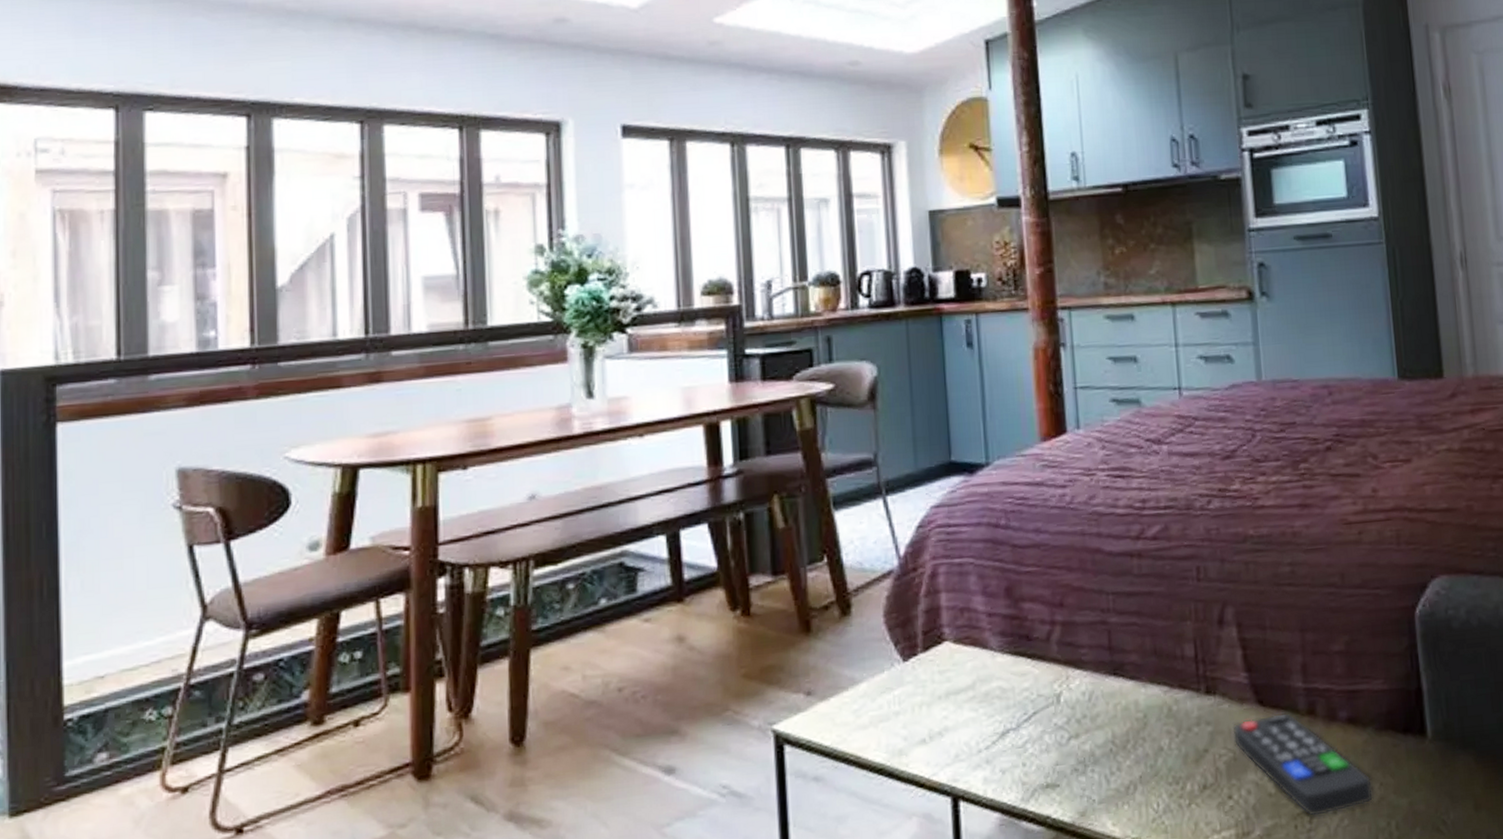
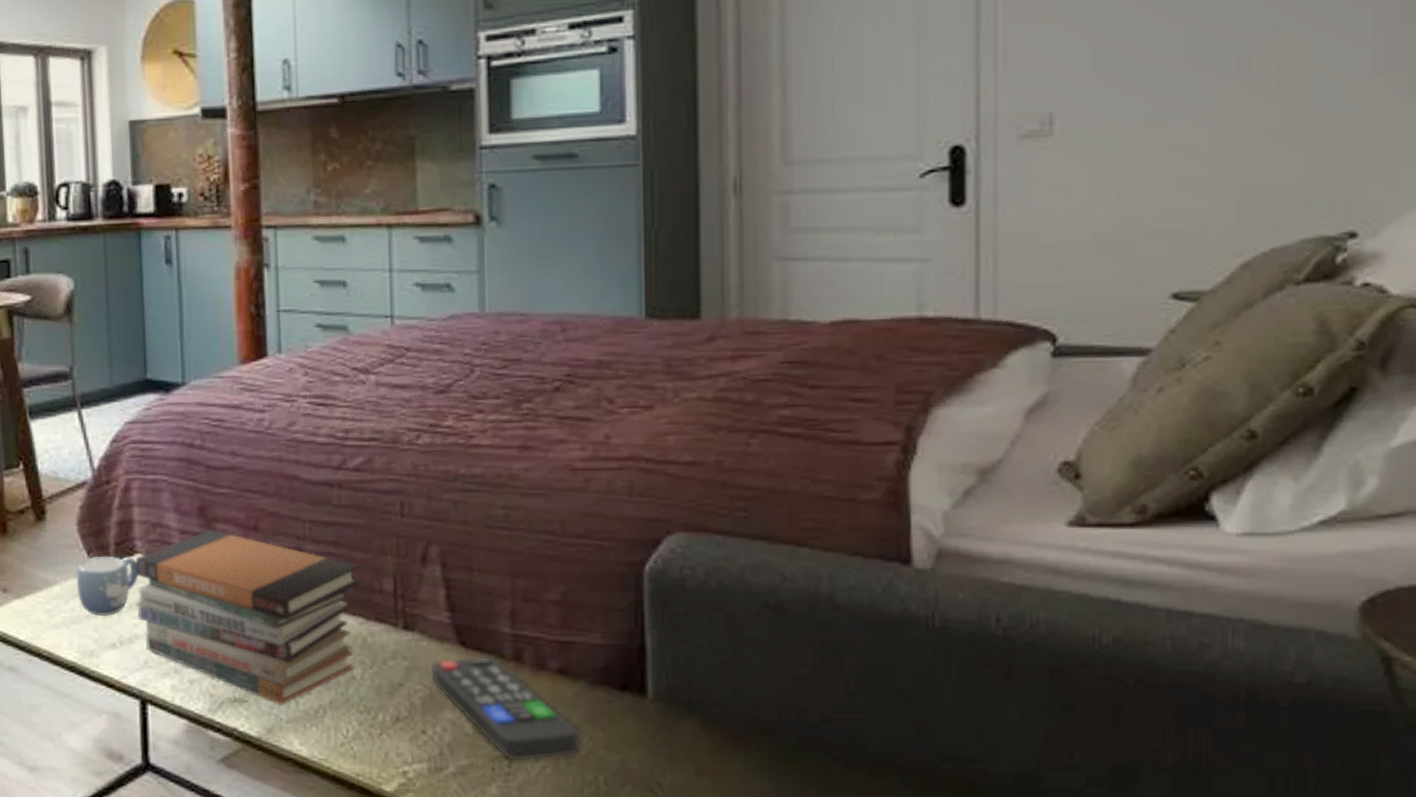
mug: none [883,645,947,711] -> present [75,555,138,617]
book stack: none [945,609,1163,786] -> present [136,529,360,706]

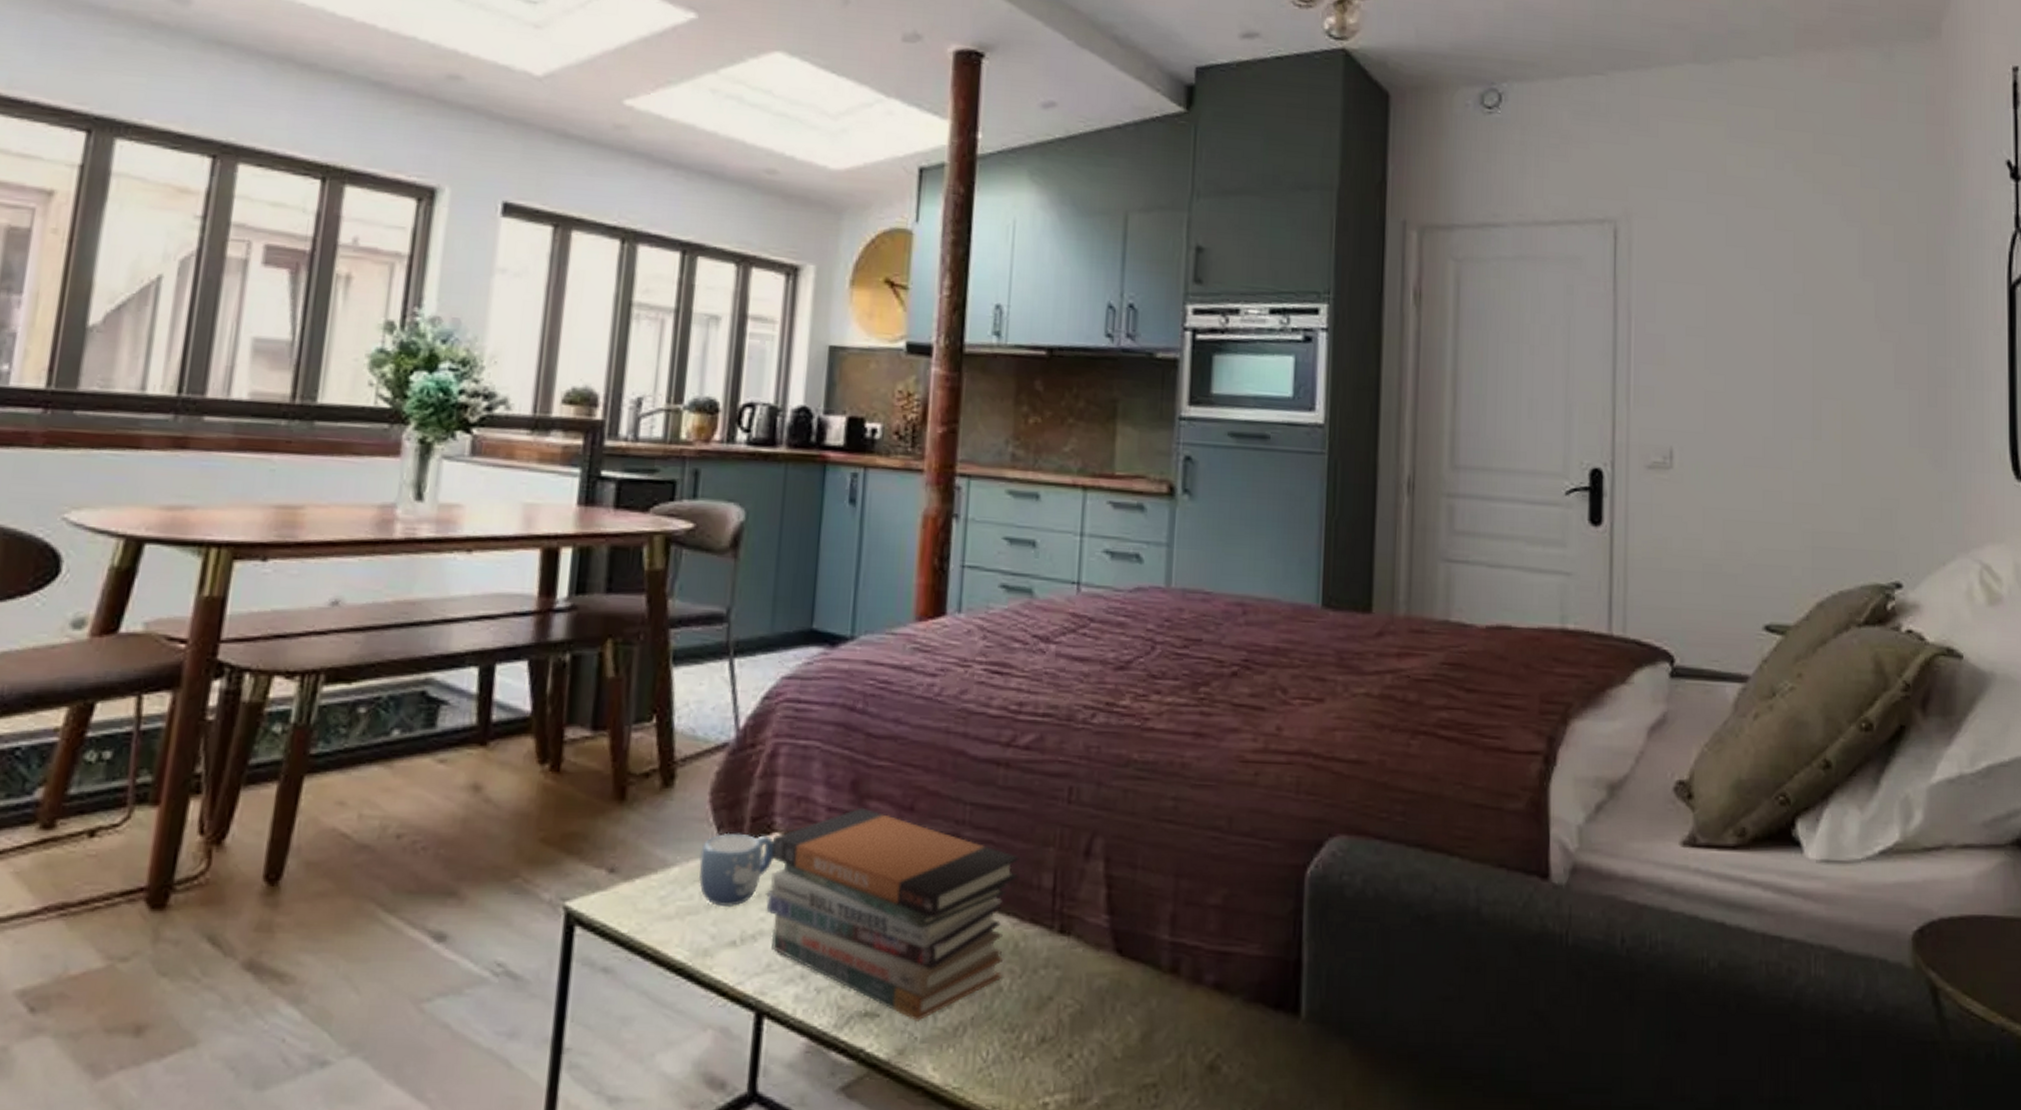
remote control: present [430,656,582,762] -> none [1083,966,1233,1092]

